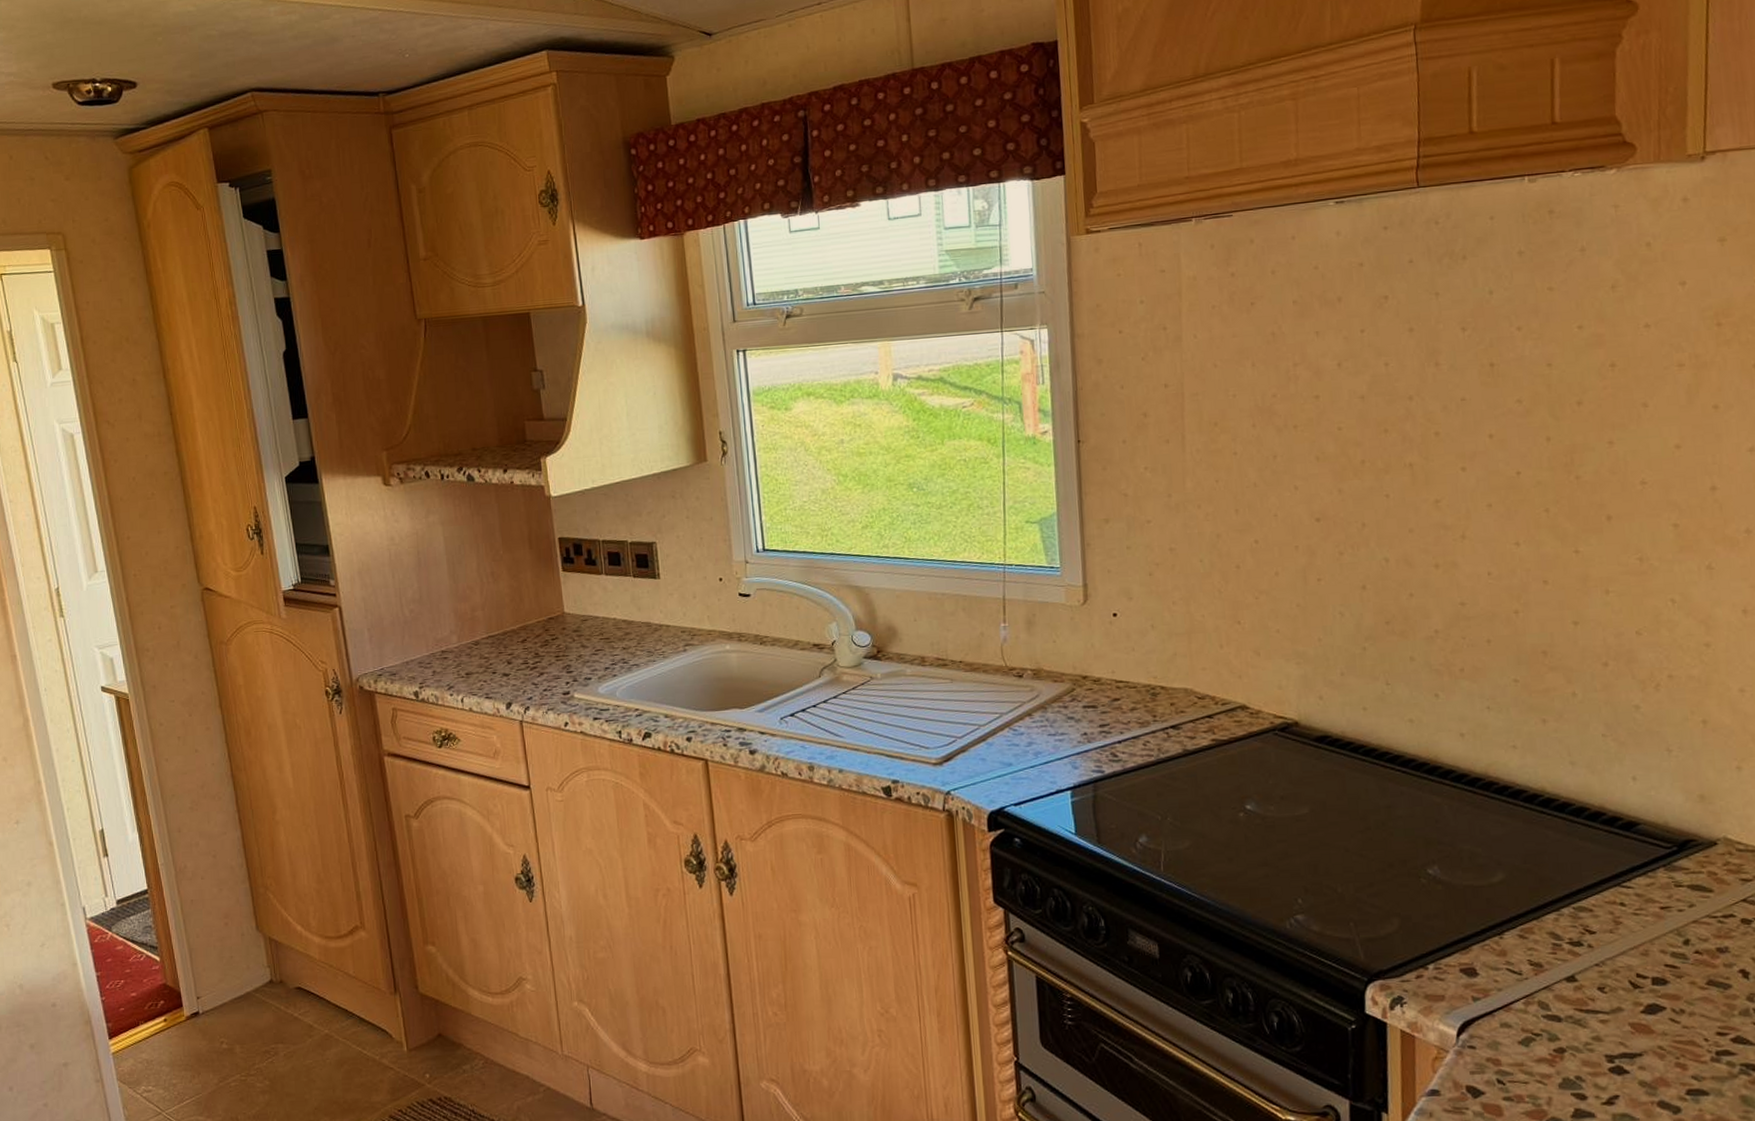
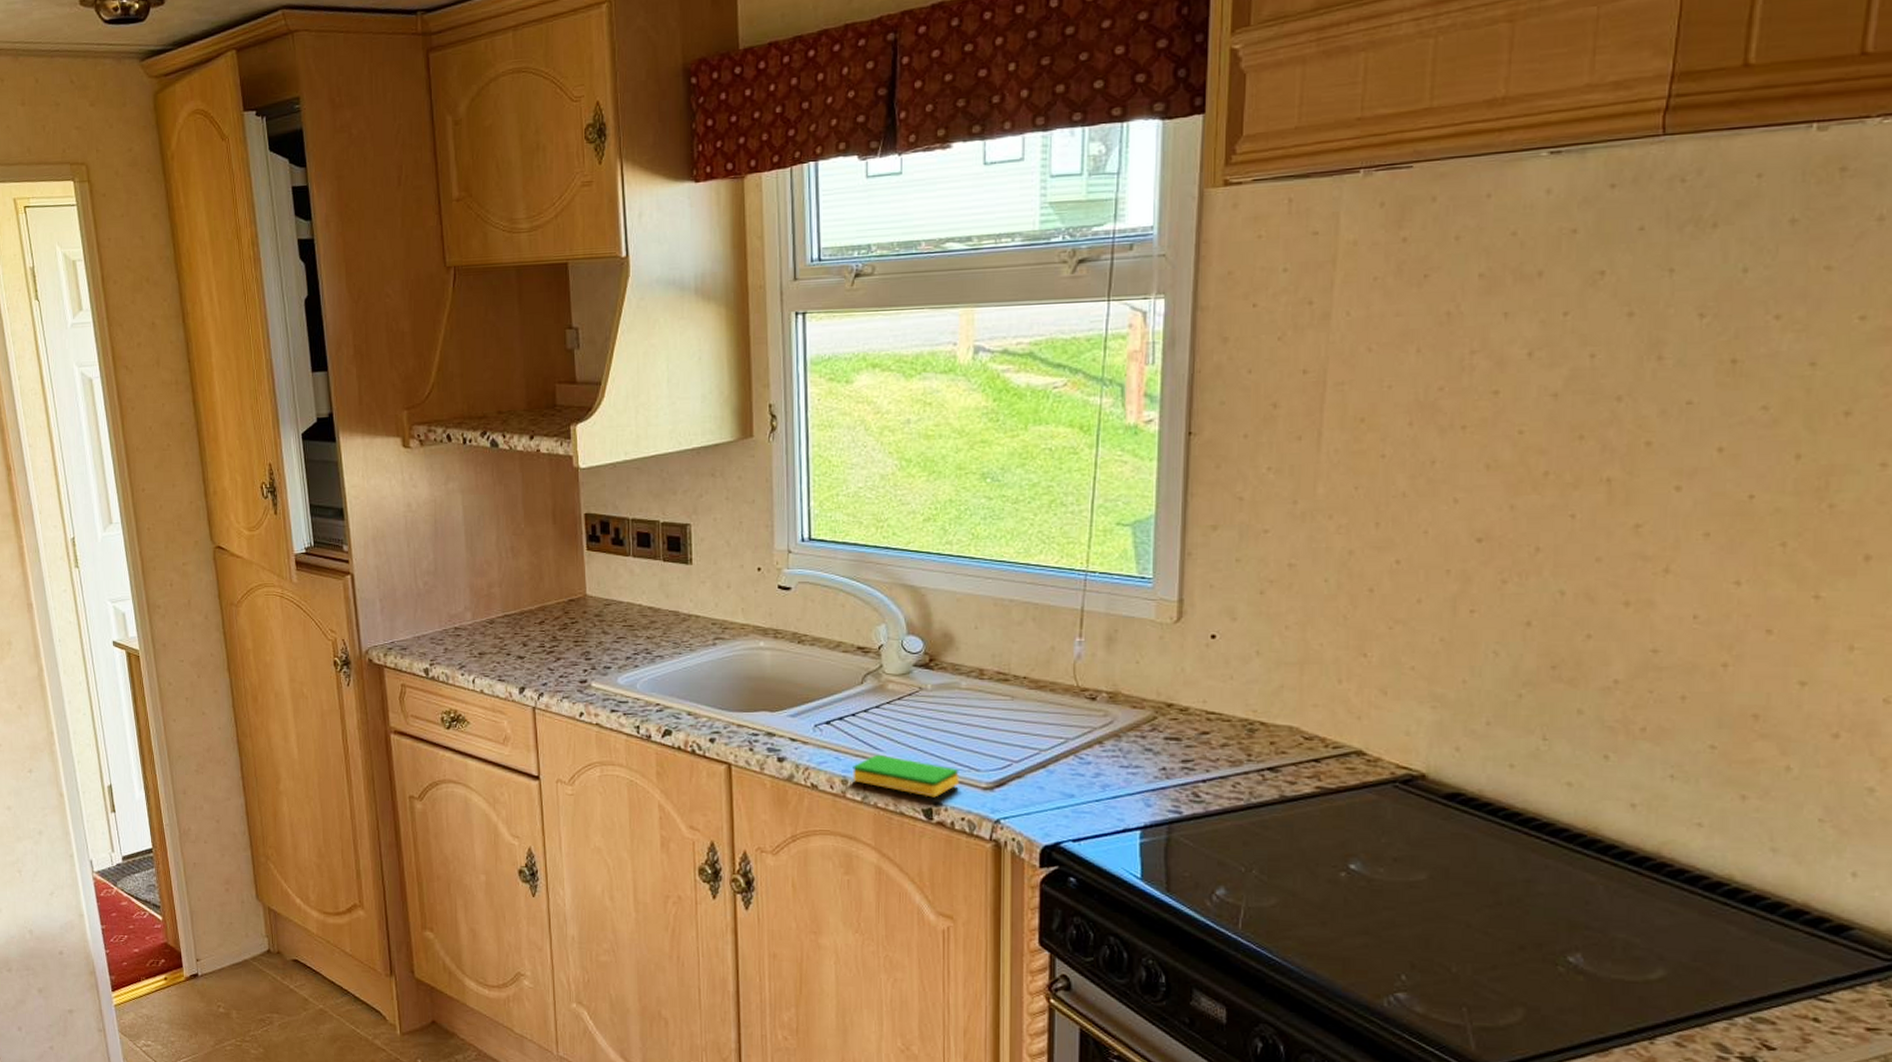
dish sponge: none [817,740,912,776] -> present [853,754,959,798]

